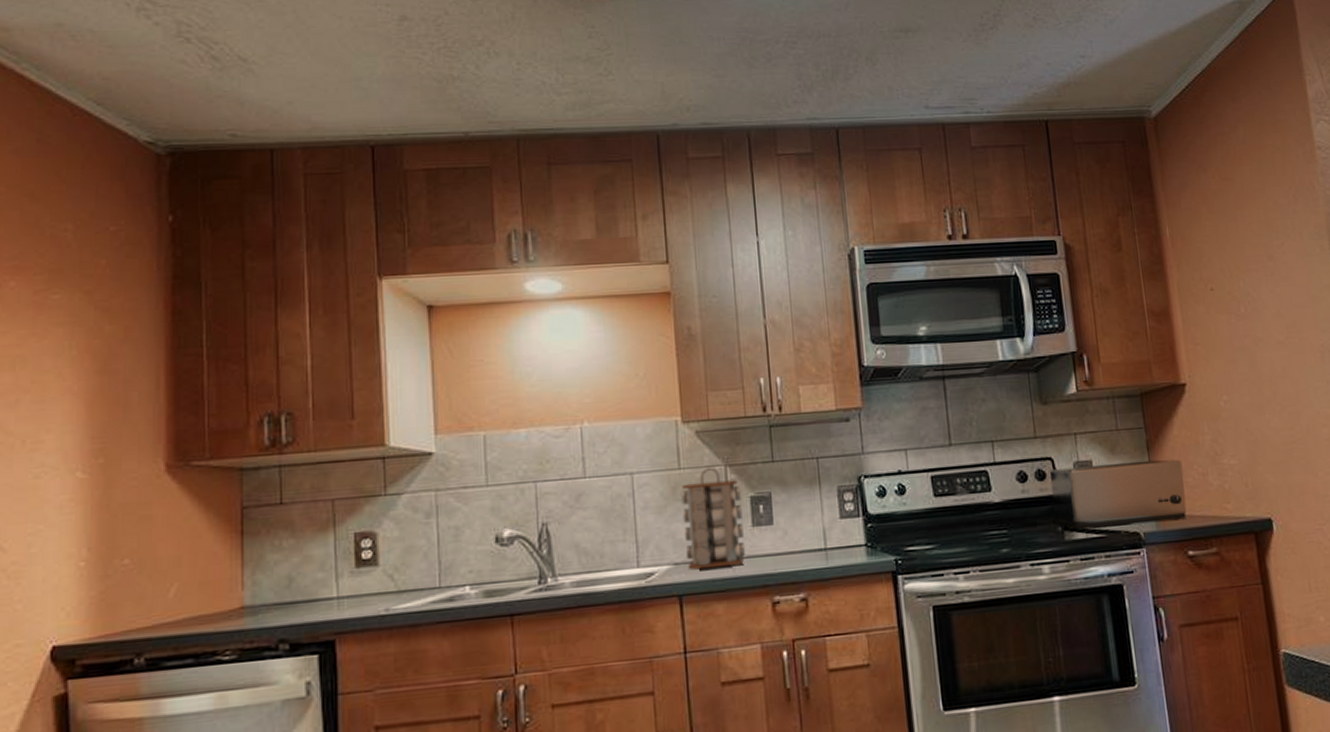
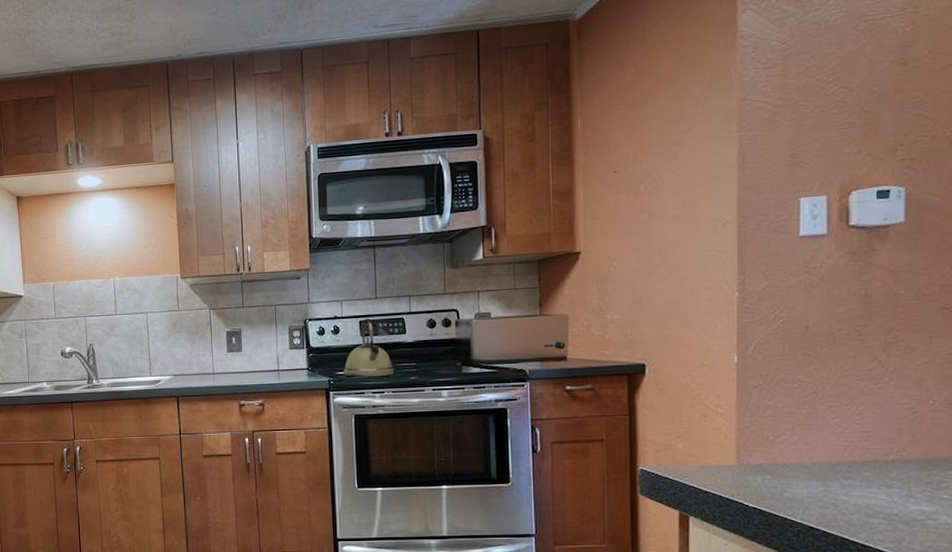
spice rack: present [681,467,747,570] -> none [179,310,223,380]
kettle: none [913,471,981,554] -> present [342,317,395,378]

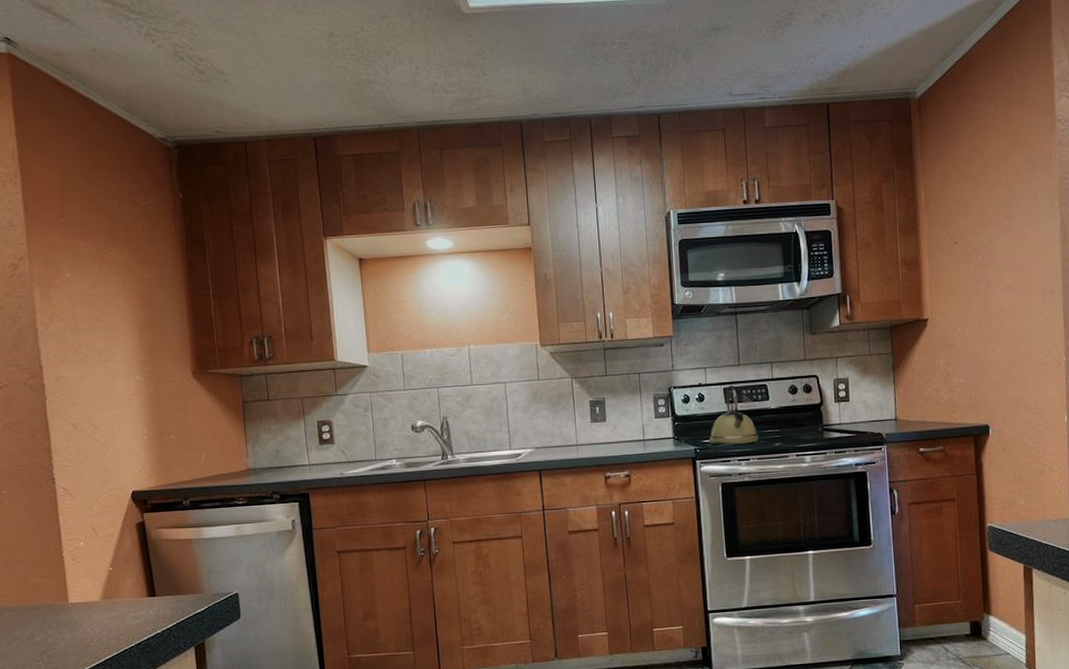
toaster: present [454,313,570,365] -> none [814,378,921,430]

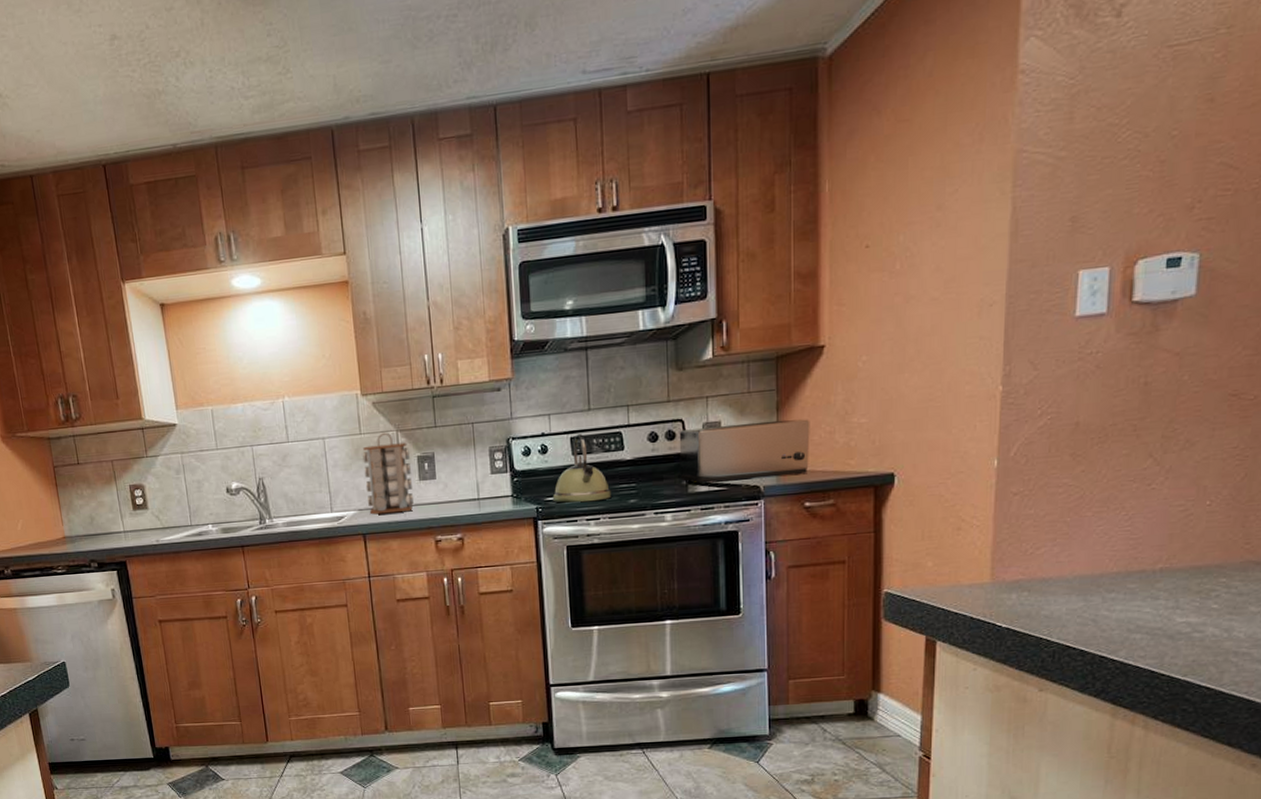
spice rack: none [540,379,587,453] -> present [362,432,415,515]
toaster: none [814,378,921,430] -> present [679,419,810,484]

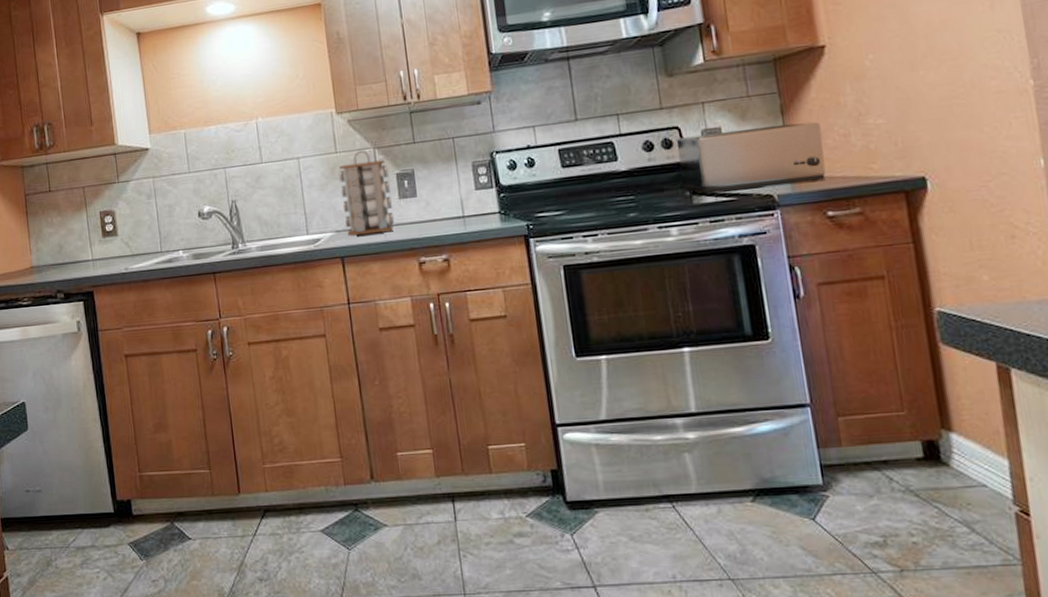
kettle: present [552,433,612,504] -> none [543,144,609,220]

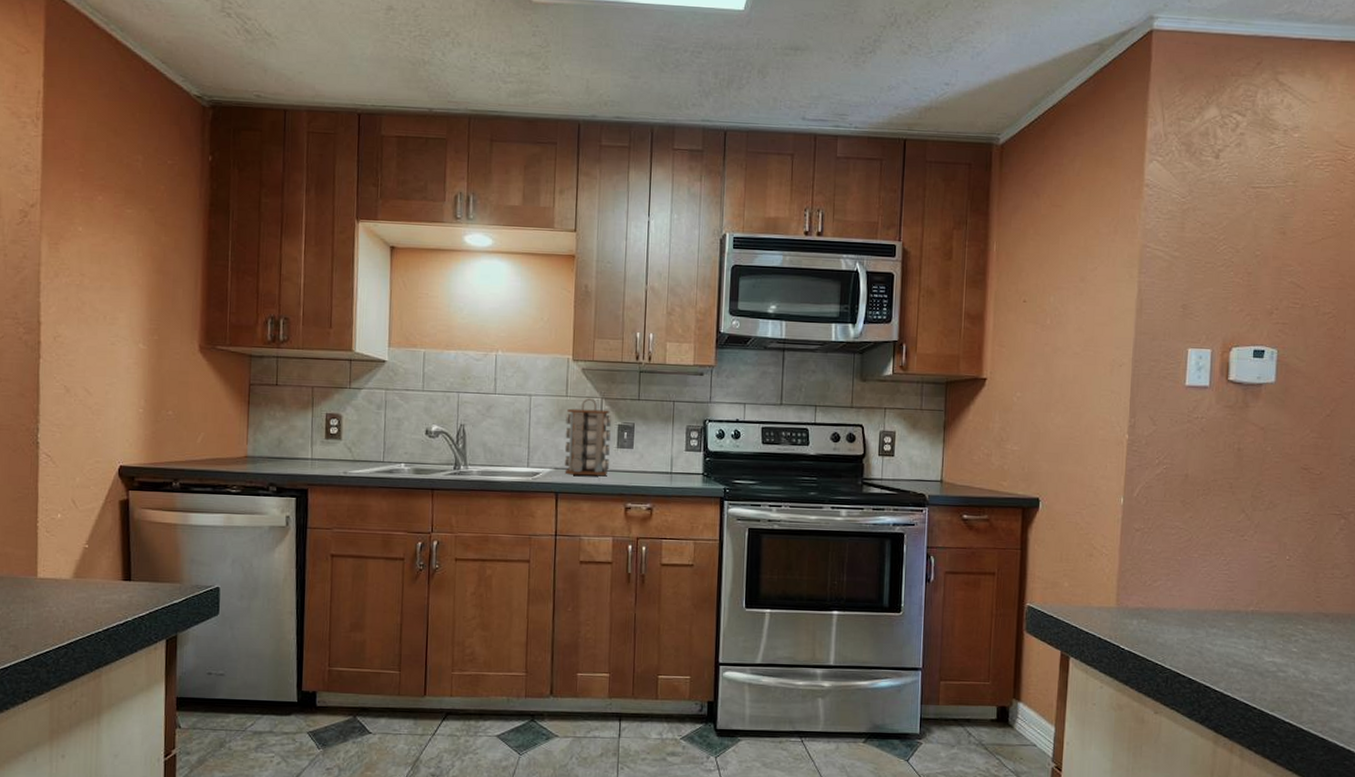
toaster: present [676,121,826,194] -> none [856,434,972,489]

